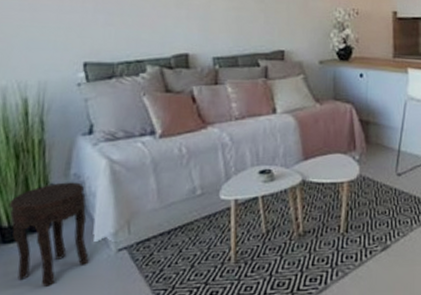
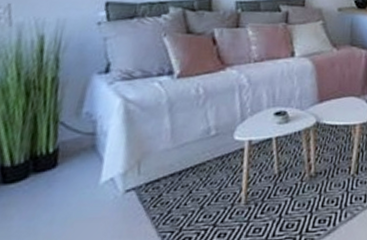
side table: present [10,182,89,286] -> none [14,121,97,229]

